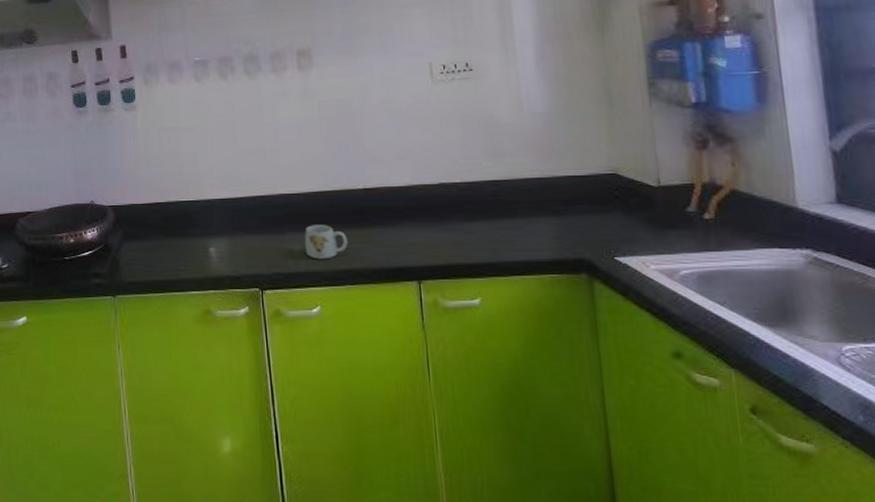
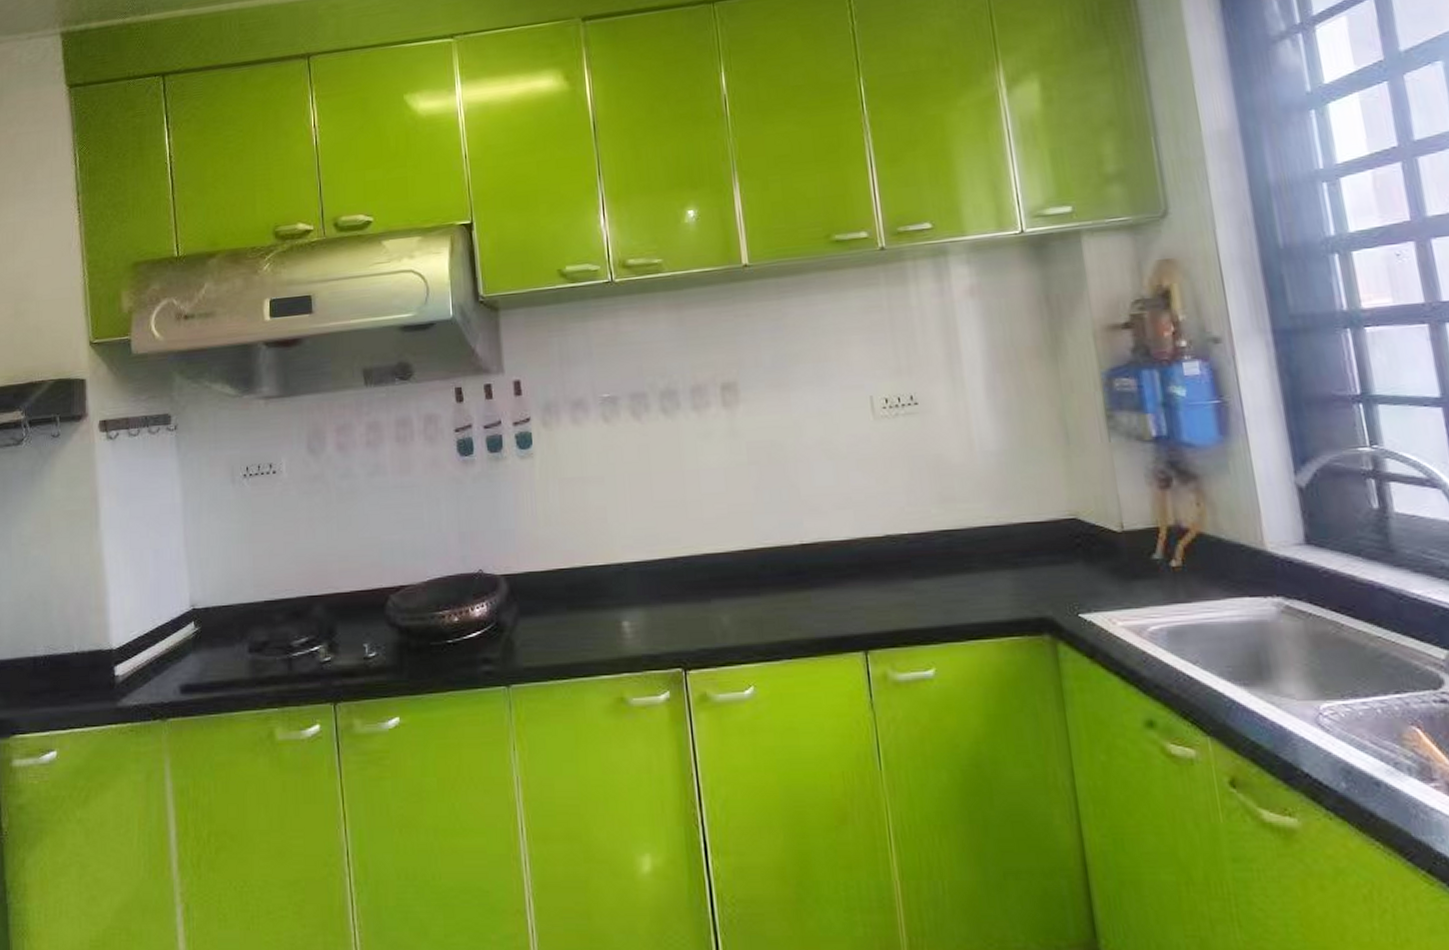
mug: present [304,225,348,260] -> none [733,589,784,631]

